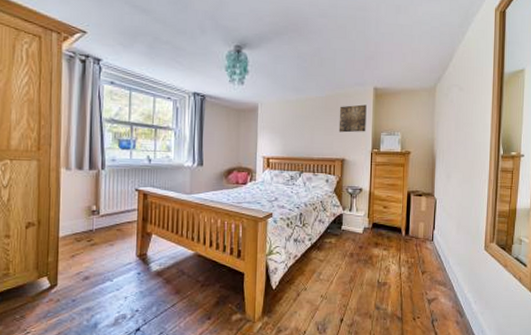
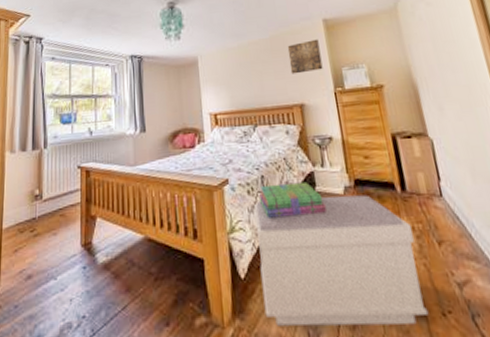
bench: none [287,233,406,325] -> present [253,194,429,326]
stack of books: none [295,221,347,246] -> present [258,181,326,218]

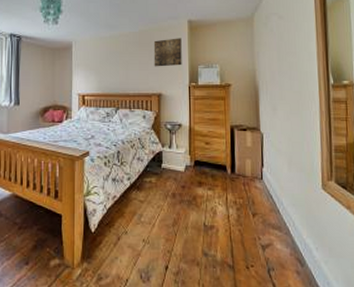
bench: present [253,194,429,326] -> none [108,172,236,274]
stack of books: present [258,181,326,218] -> none [113,159,168,186]

